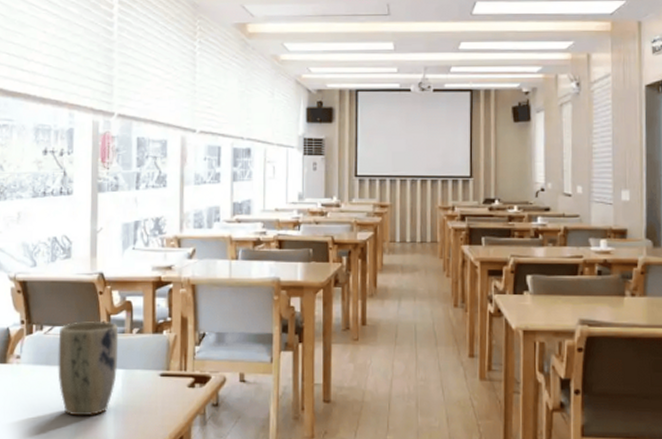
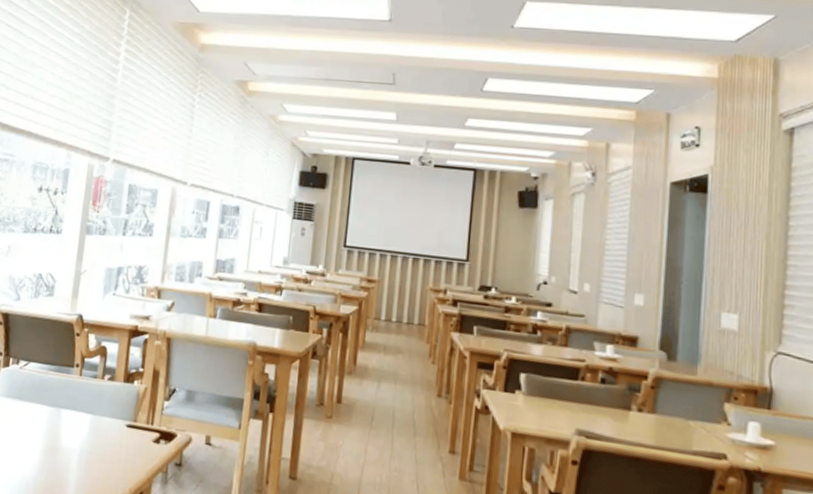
plant pot: present [58,320,119,416] -> none [28,360,92,458]

